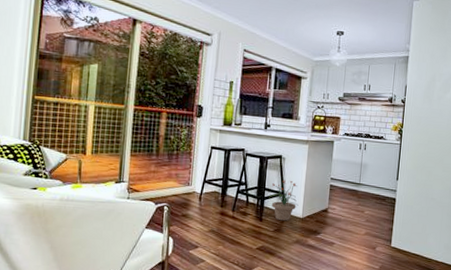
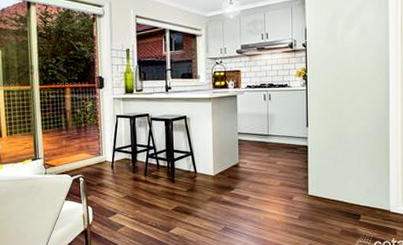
potted plant: present [269,180,298,221] -> none [179,139,209,180]

